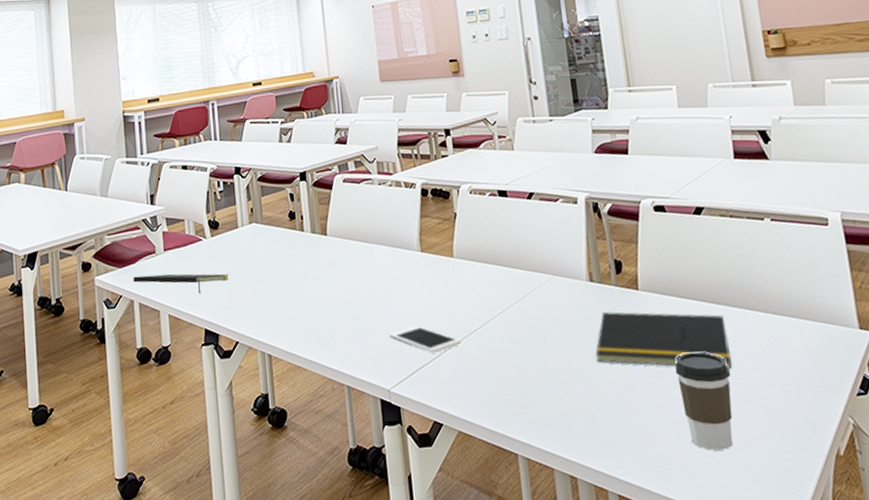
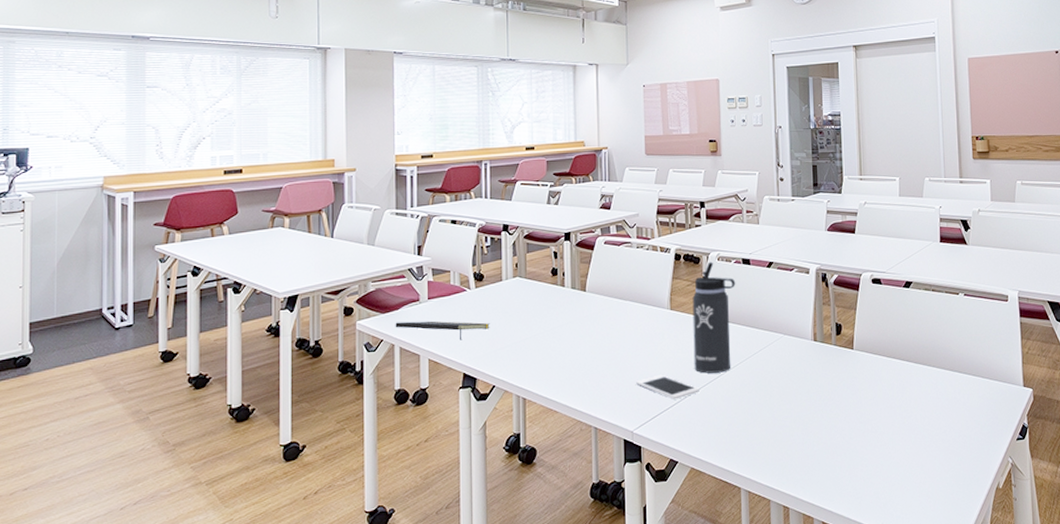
thermos bottle: none [444,196,495,323] -> present [692,262,736,374]
notepad: present [595,312,732,370] -> none [813,367,923,418]
coffee cup: present [674,352,733,451] -> none [877,402,920,485]

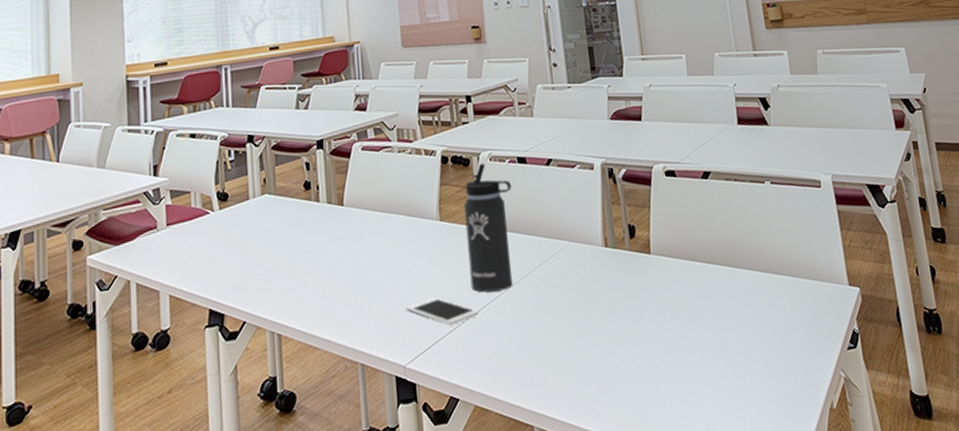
notepad: present [395,320,490,341] -> none [130,249,238,271]

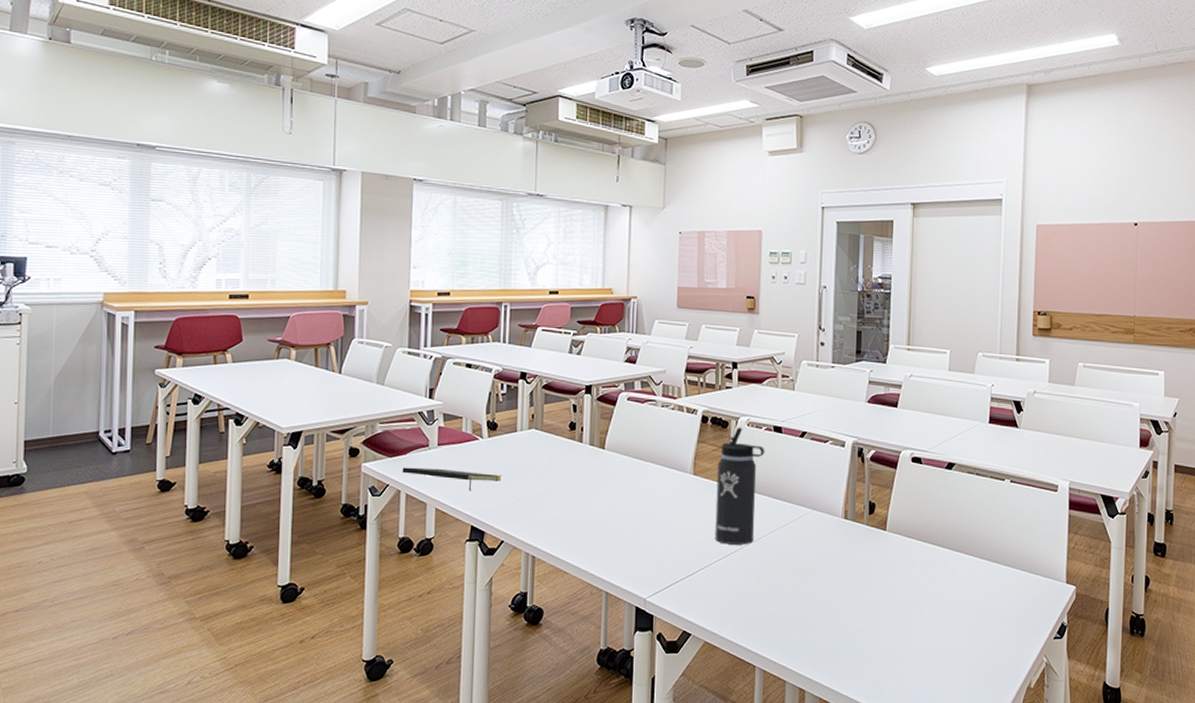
notepad: none [130,249,238,271] -> present [402,467,502,491]
cell phone: present [406,297,479,326] -> none [652,542,719,569]

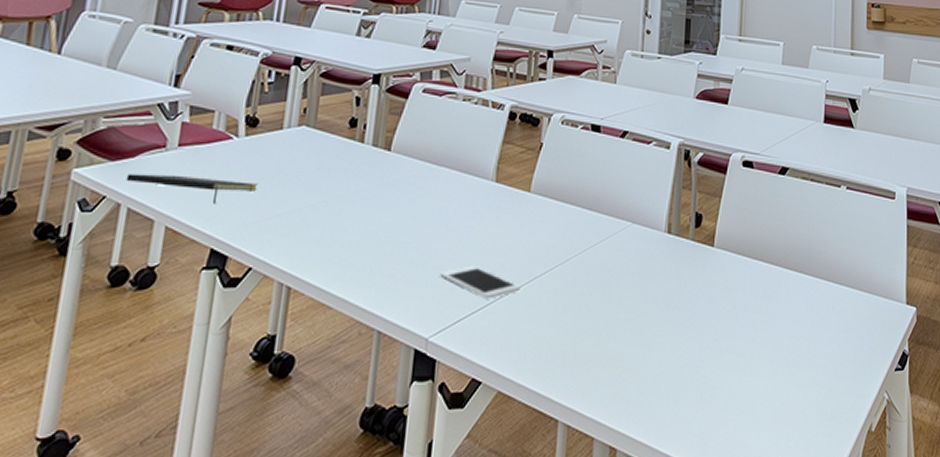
cell phone: none [652,542,719,569] -> present [440,265,520,299]
thermos bottle: present [715,427,765,545] -> none [517,125,581,267]

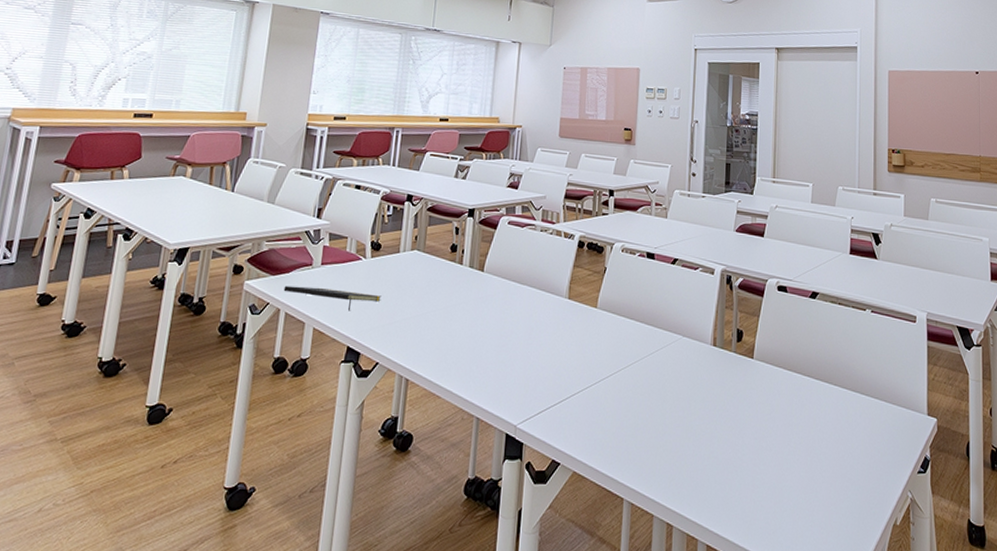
cell phone: present [440,265,520,299] -> none [525,367,590,395]

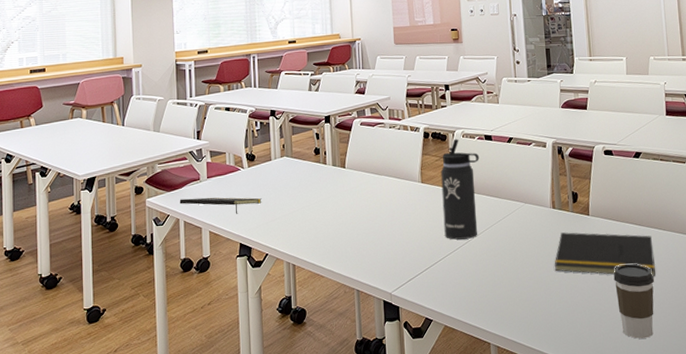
thermos bottle: none [587,252,638,371] -> present [440,138,480,240]
notepad: none [707,375,821,439] -> present [554,232,656,277]
coffee cup: none [773,420,818,511] -> present [613,263,654,339]

